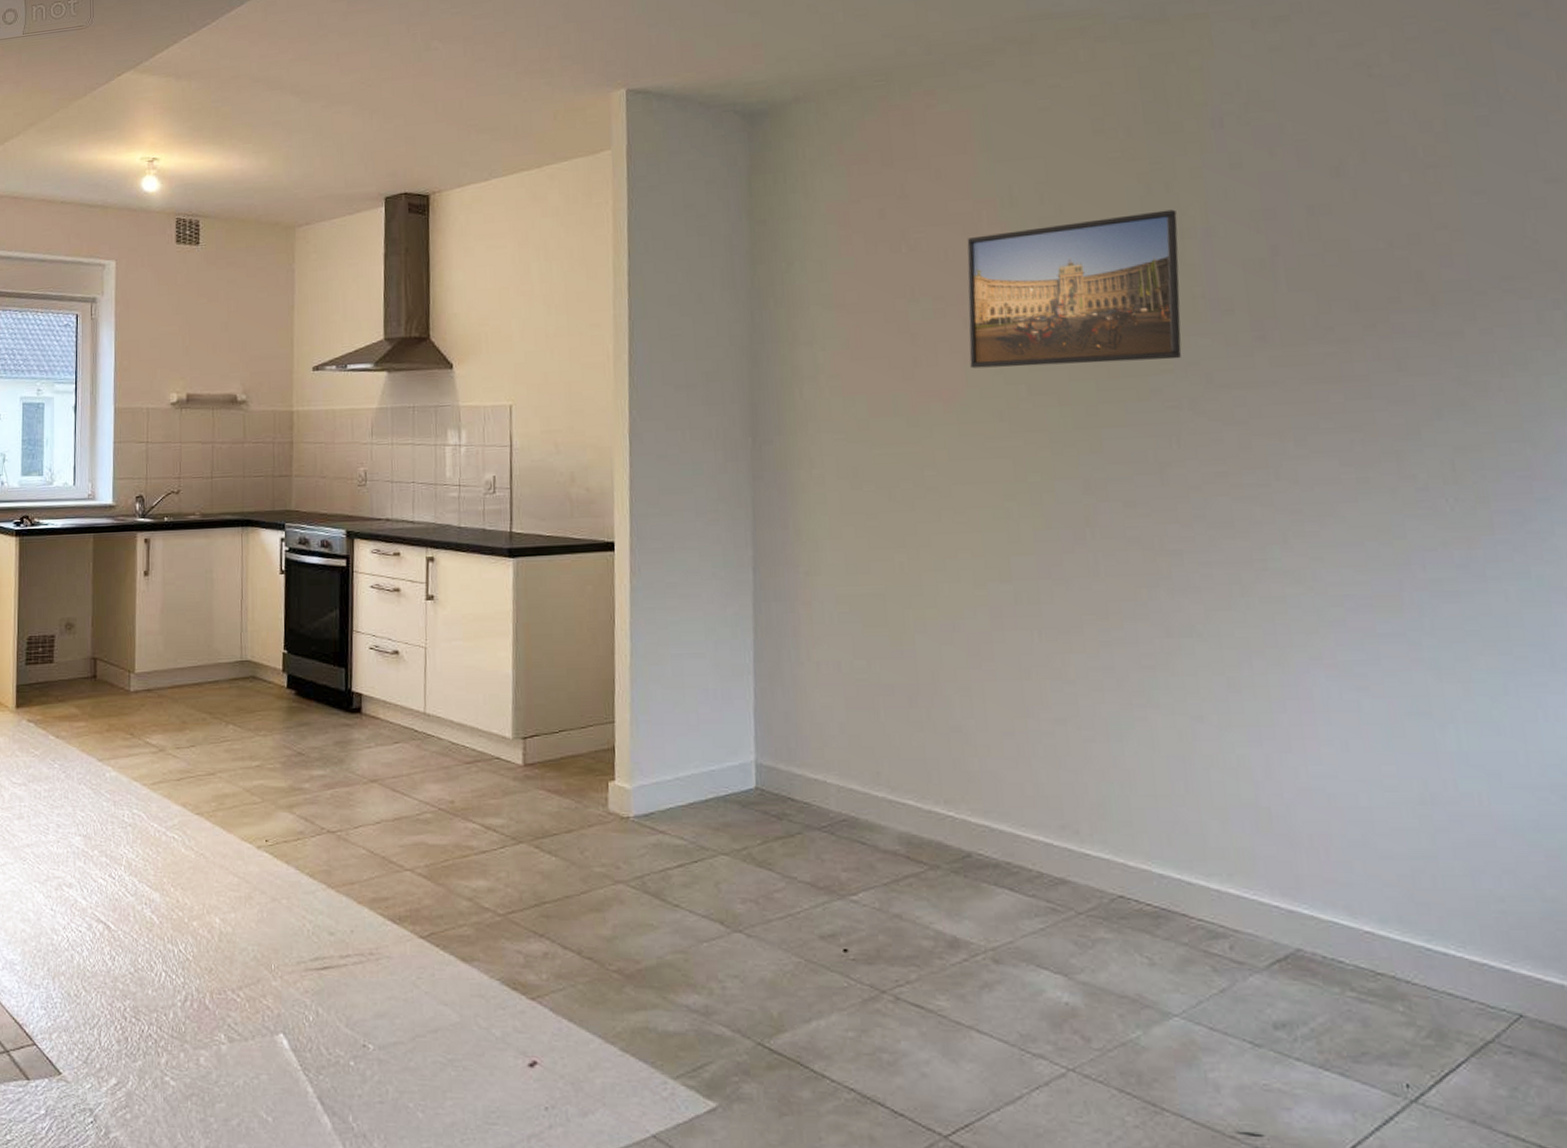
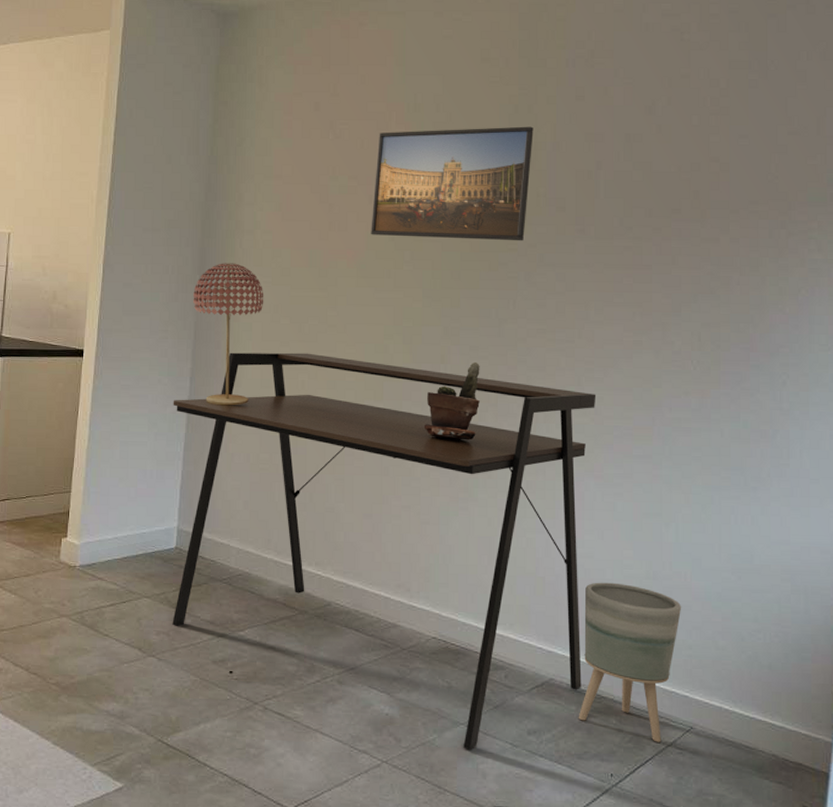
desk: none [733,526,1345,1053] -> present [172,352,597,751]
table lamp: none [746,419,839,601] -> present [193,263,264,406]
potted plant: none [1072,521,1147,627] -> present [425,361,480,440]
planter: none [1332,811,1481,1038] -> present [578,582,682,742]

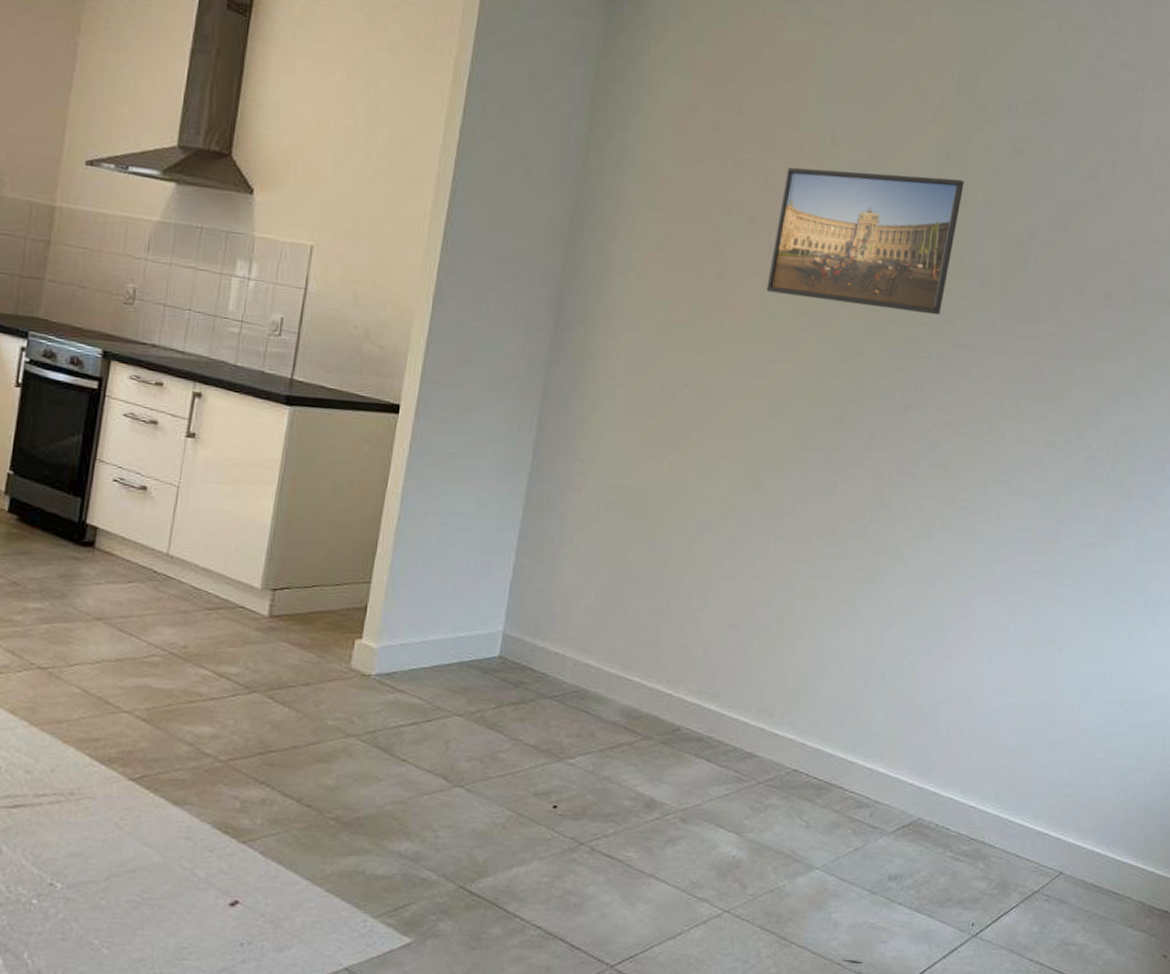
desk: present [172,352,597,751] -> none [487,421,1001,898]
table lamp: present [193,263,264,406] -> none [544,309,633,487]
potted plant: present [425,361,480,440] -> none [807,452,877,544]
planter: present [578,582,682,742] -> none [944,711,1066,889]

